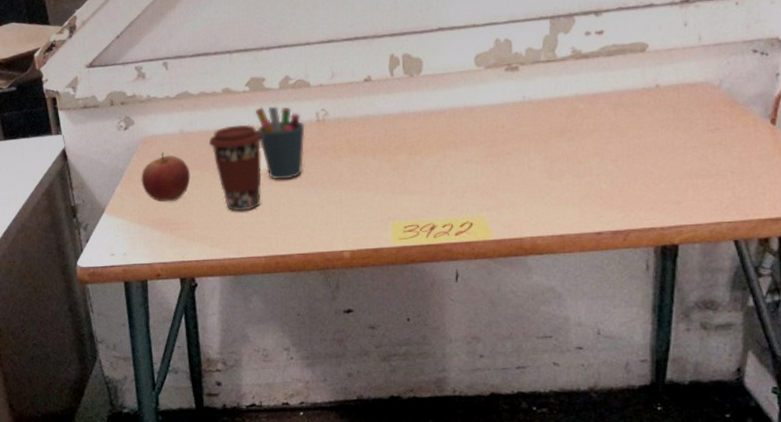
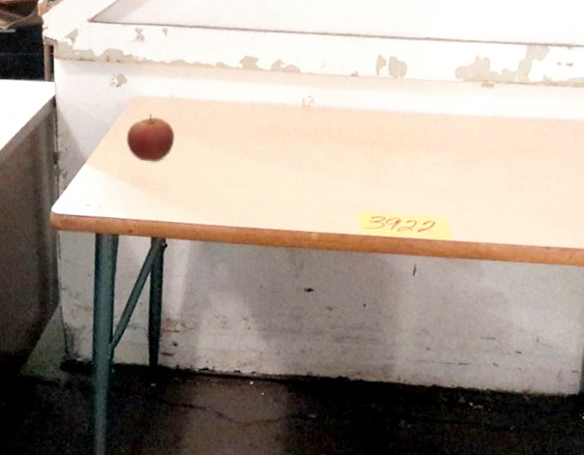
coffee cup: present [208,124,263,212] -> none [196,97,250,182]
pen holder: present [254,106,305,180] -> none [244,85,291,157]

